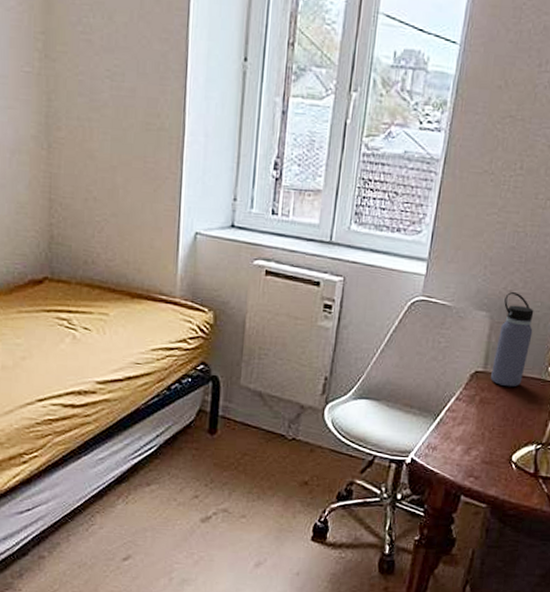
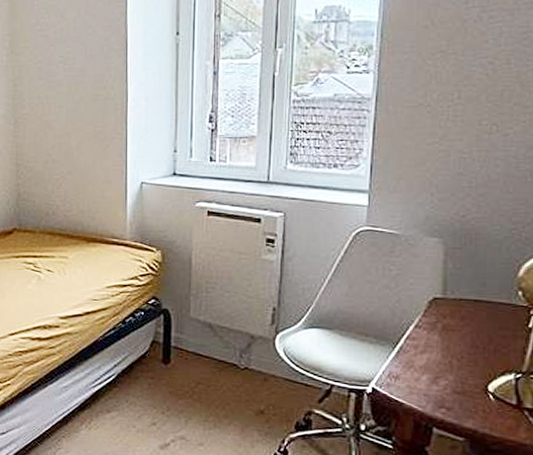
water bottle: present [491,292,534,387] -> none [452,217,494,313]

